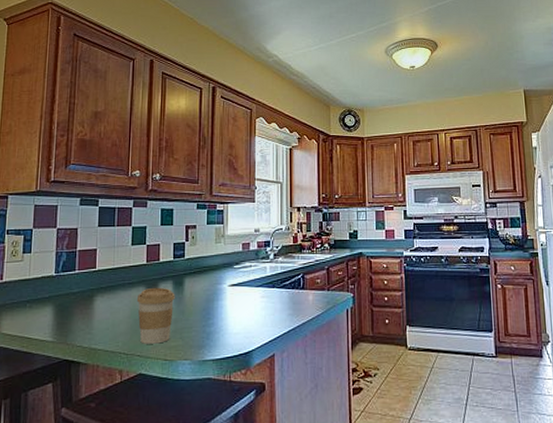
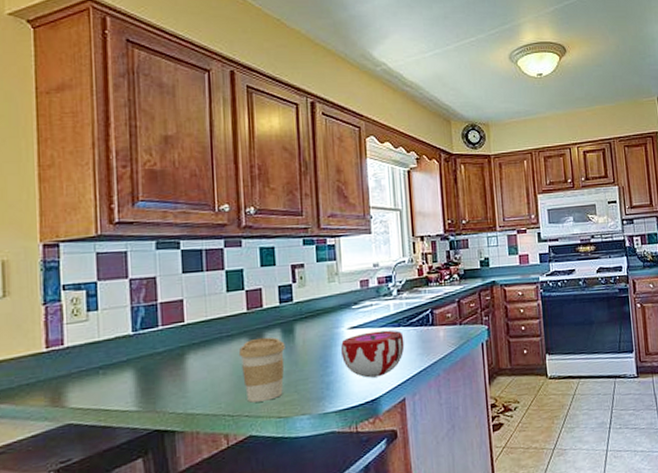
decorative bowl: none [221,290,277,332] -> present [340,330,405,378]

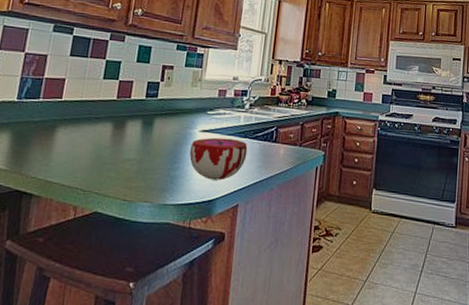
coffee cup: present [238,337,285,403] -> none [100,124,143,183]

